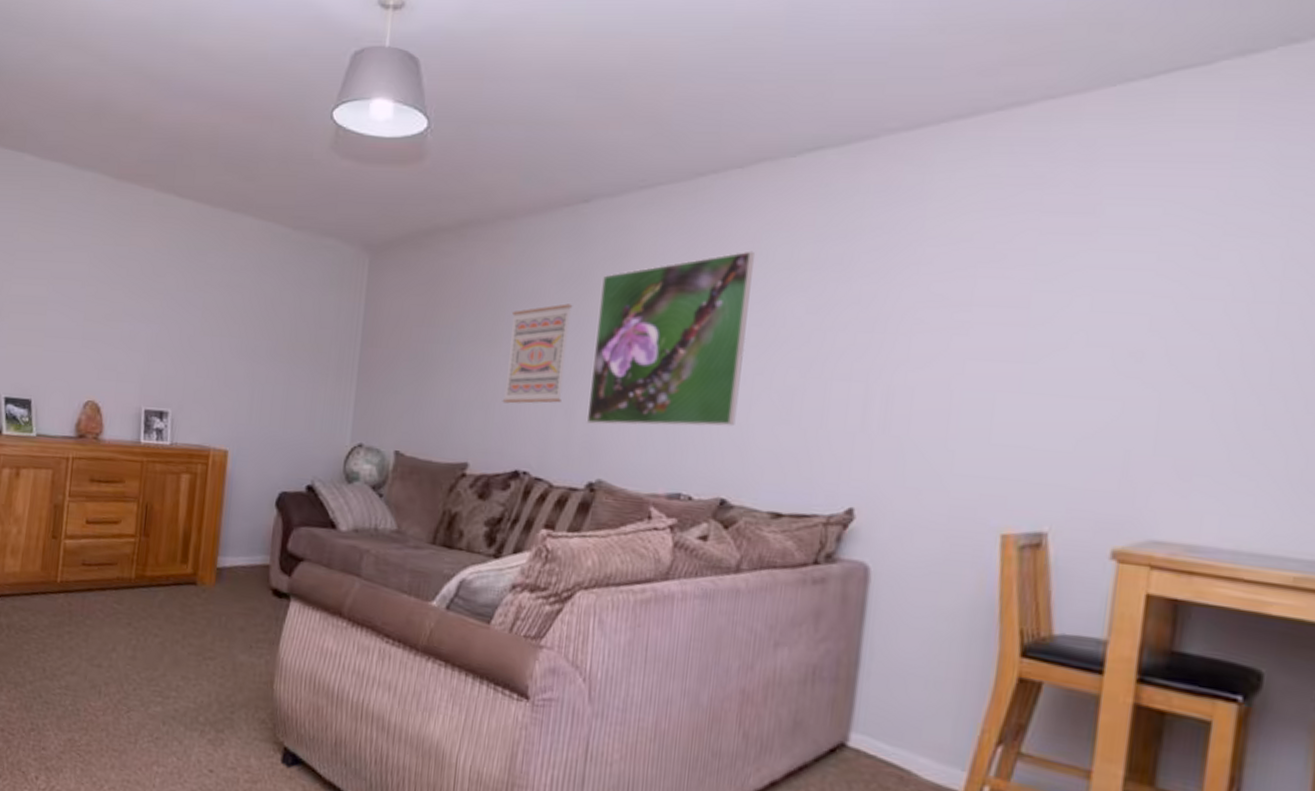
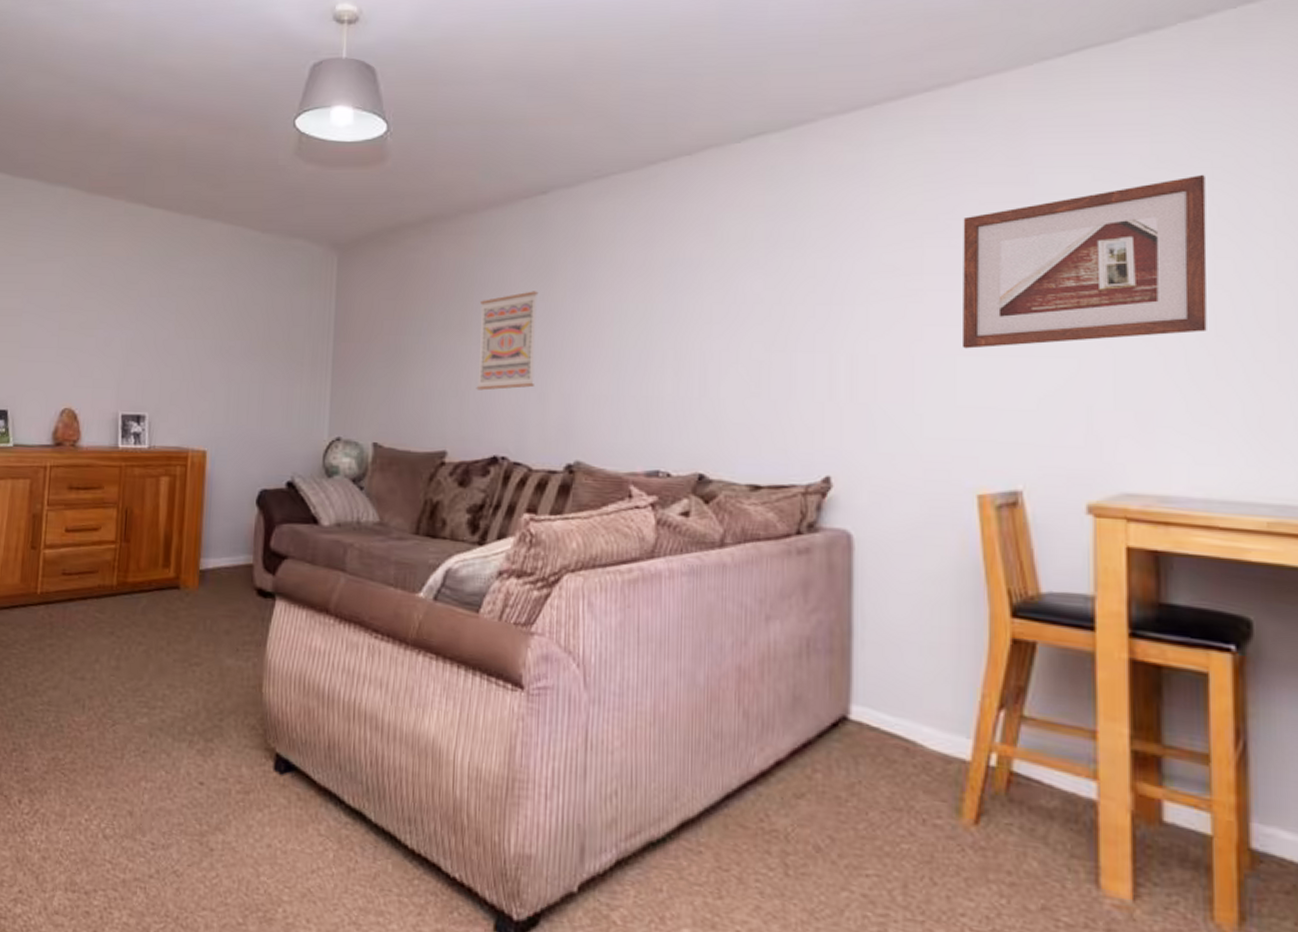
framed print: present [586,250,754,427] -> none [560,232,709,407]
picture frame: none [1003,213,1283,386] -> present [961,174,1207,349]

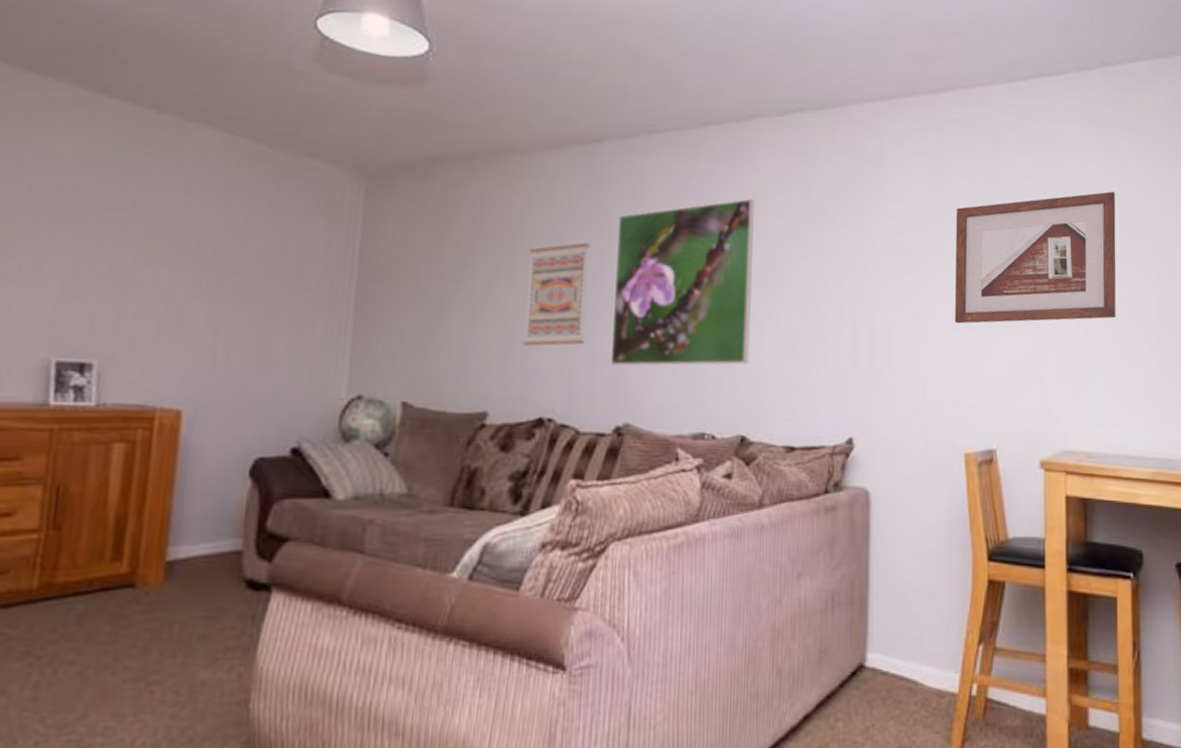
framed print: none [560,232,709,407] -> present [610,198,754,366]

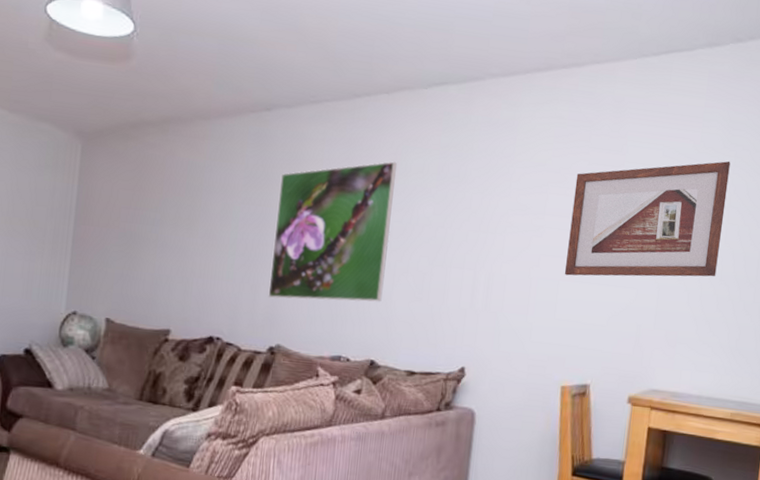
wall art: present [522,242,591,346] -> none [199,195,257,280]

